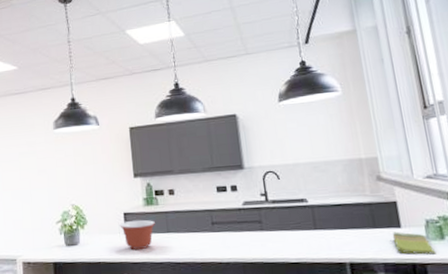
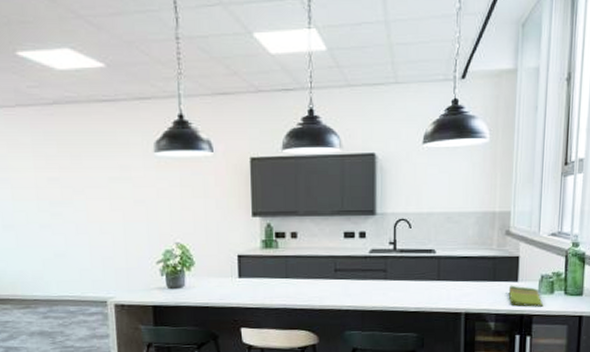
mixing bowl: present [119,219,155,251] -> none [232,263,273,296]

